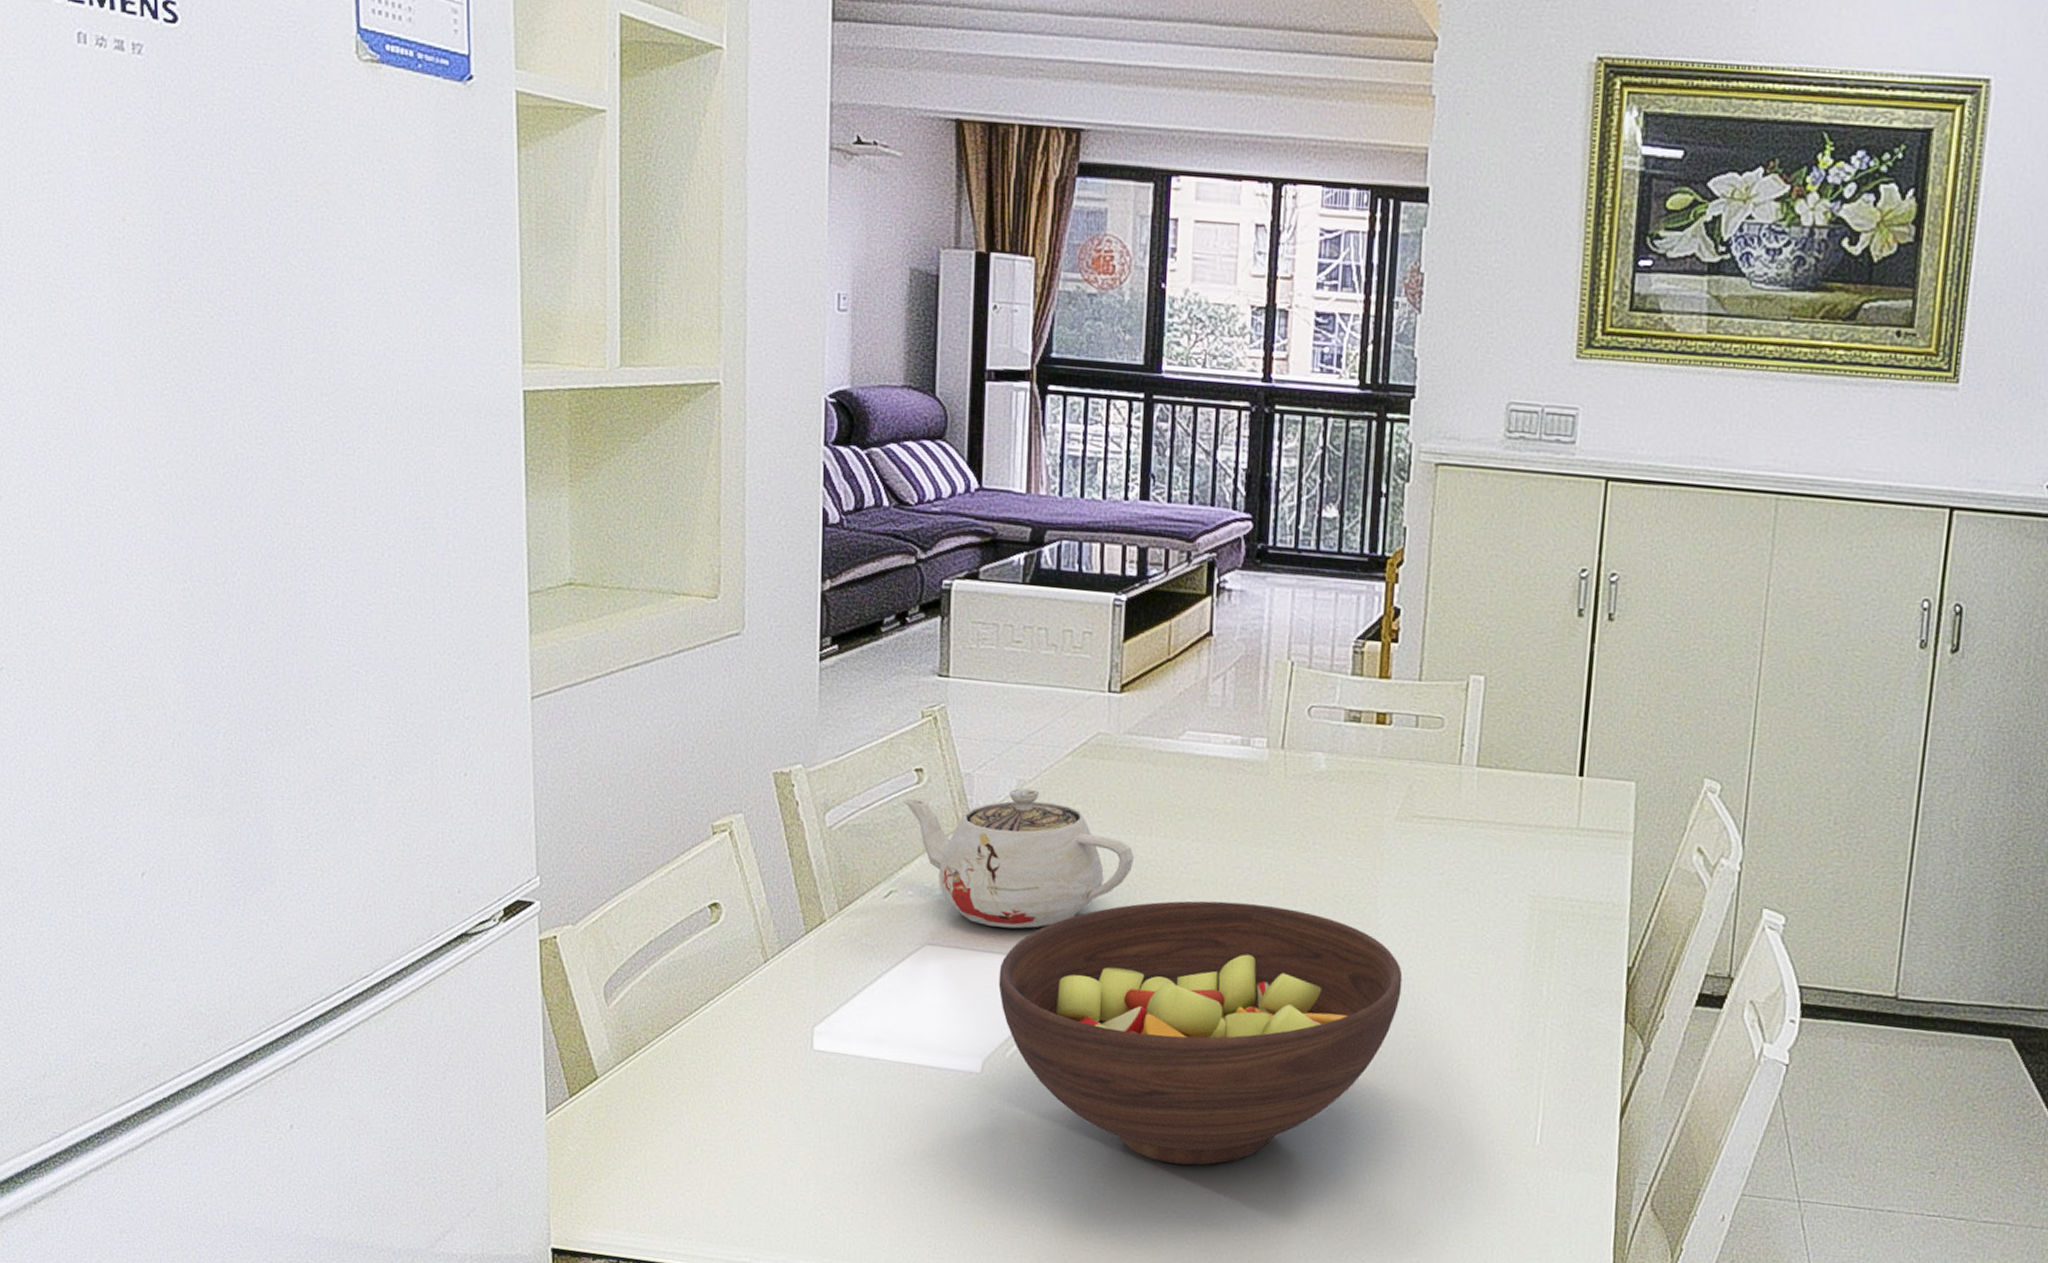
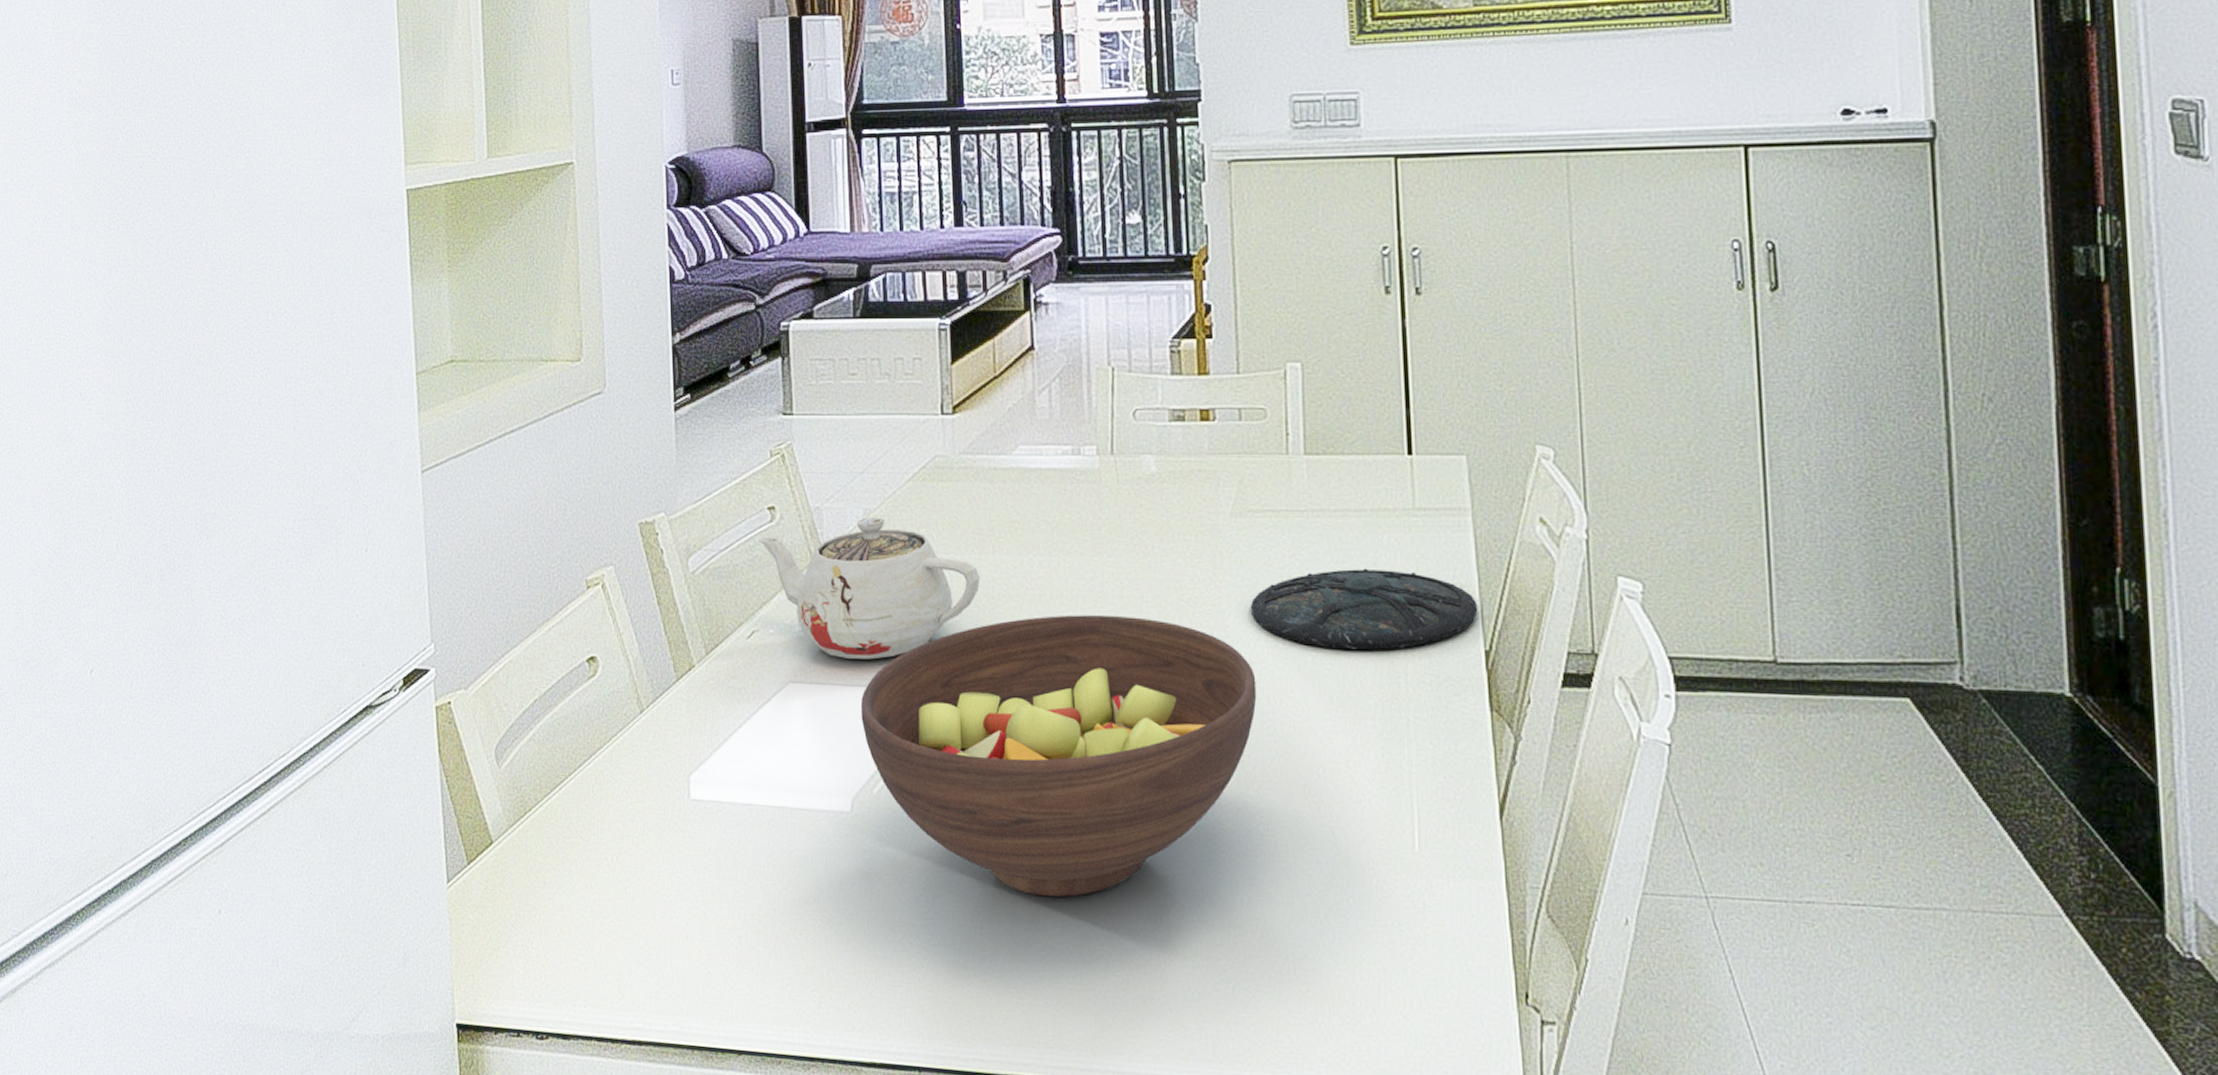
plate: none [1404,880,1627,959] -> present [1250,568,1478,650]

